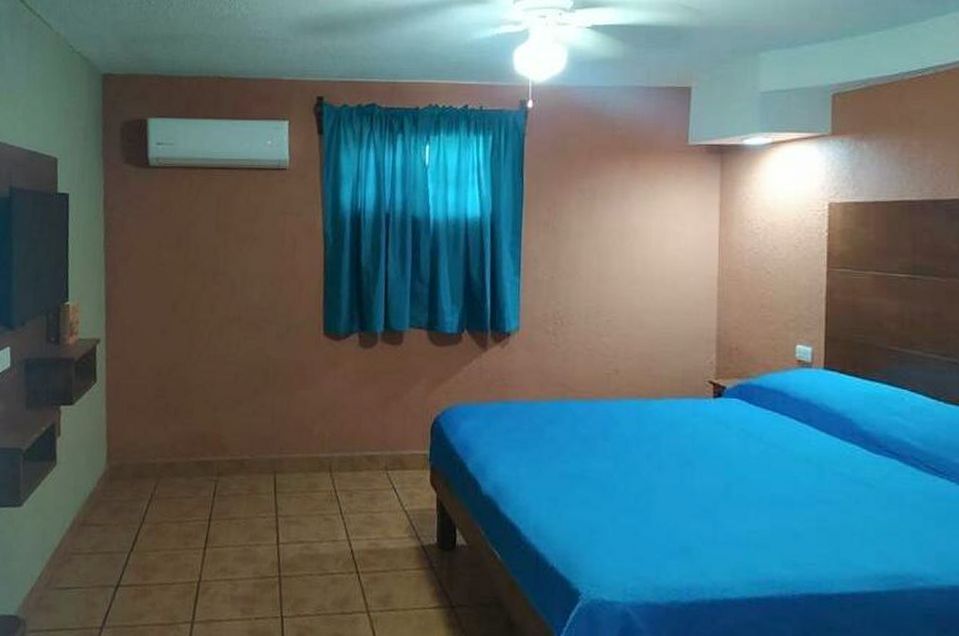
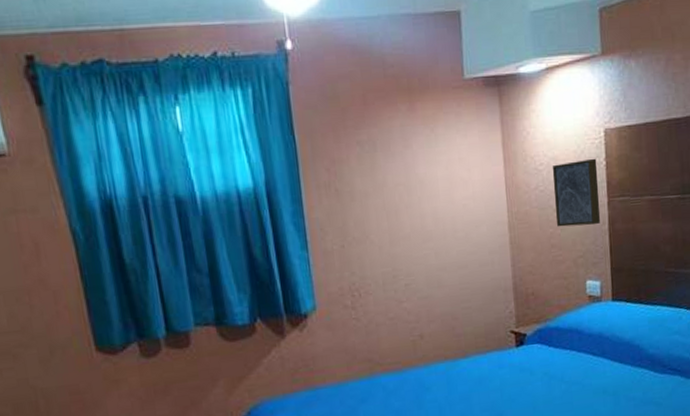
wall art: none [768,228,818,292] -> present [552,158,601,227]

